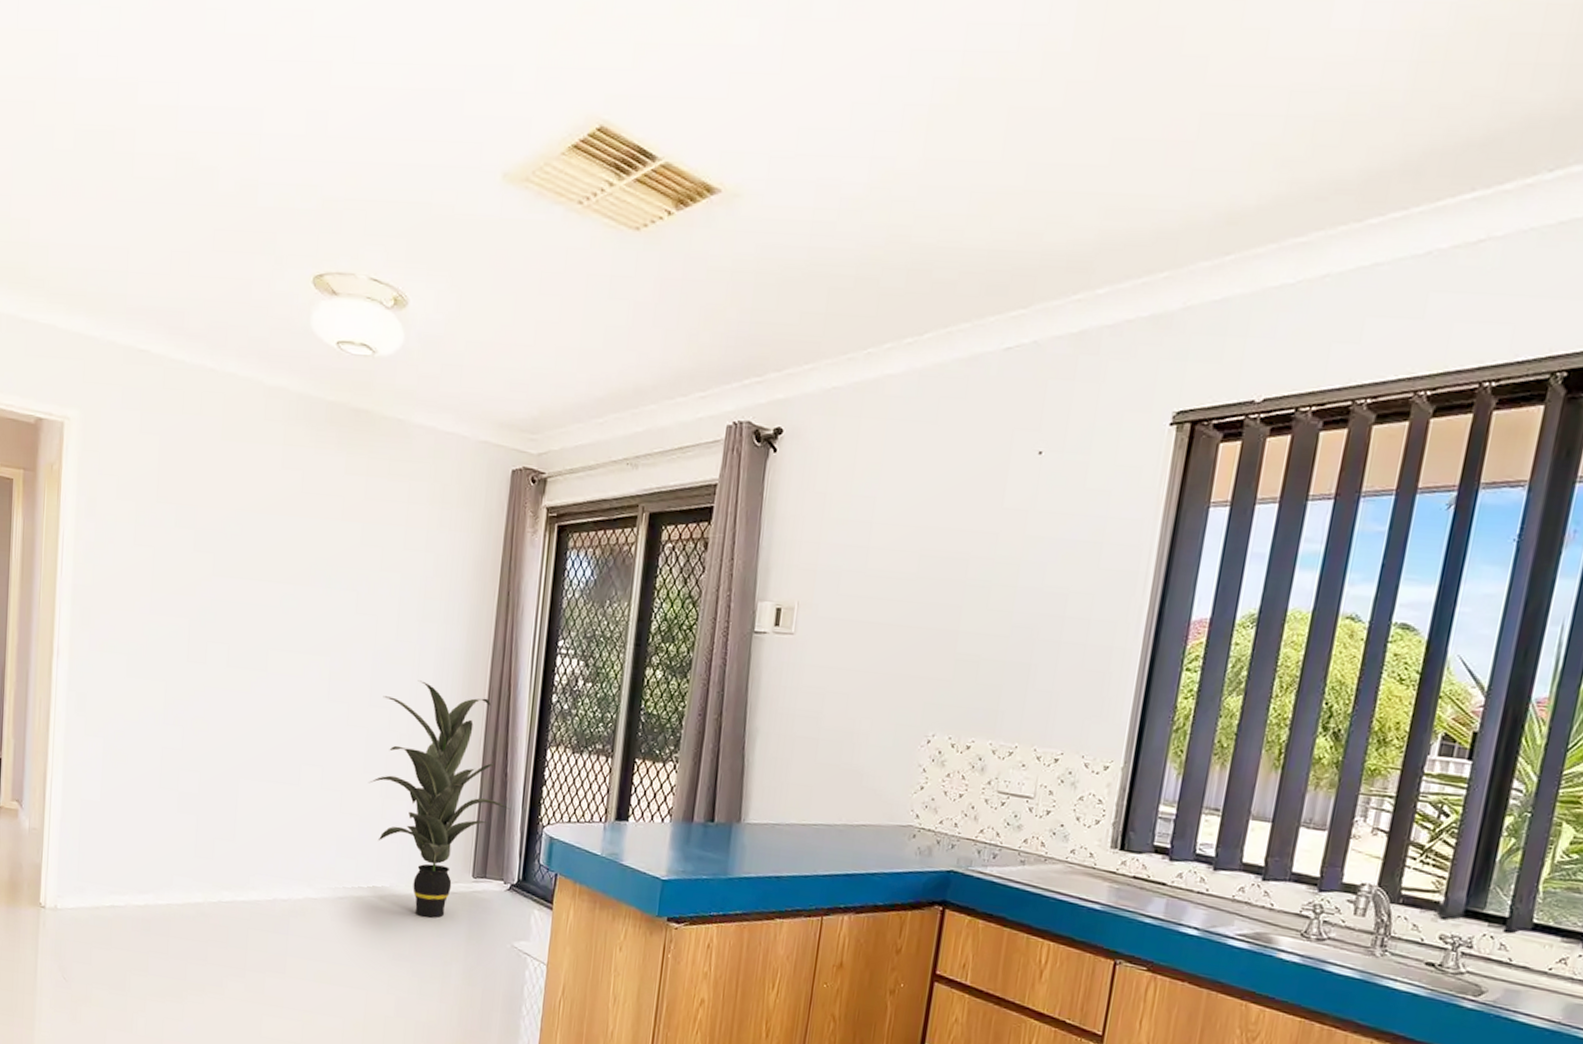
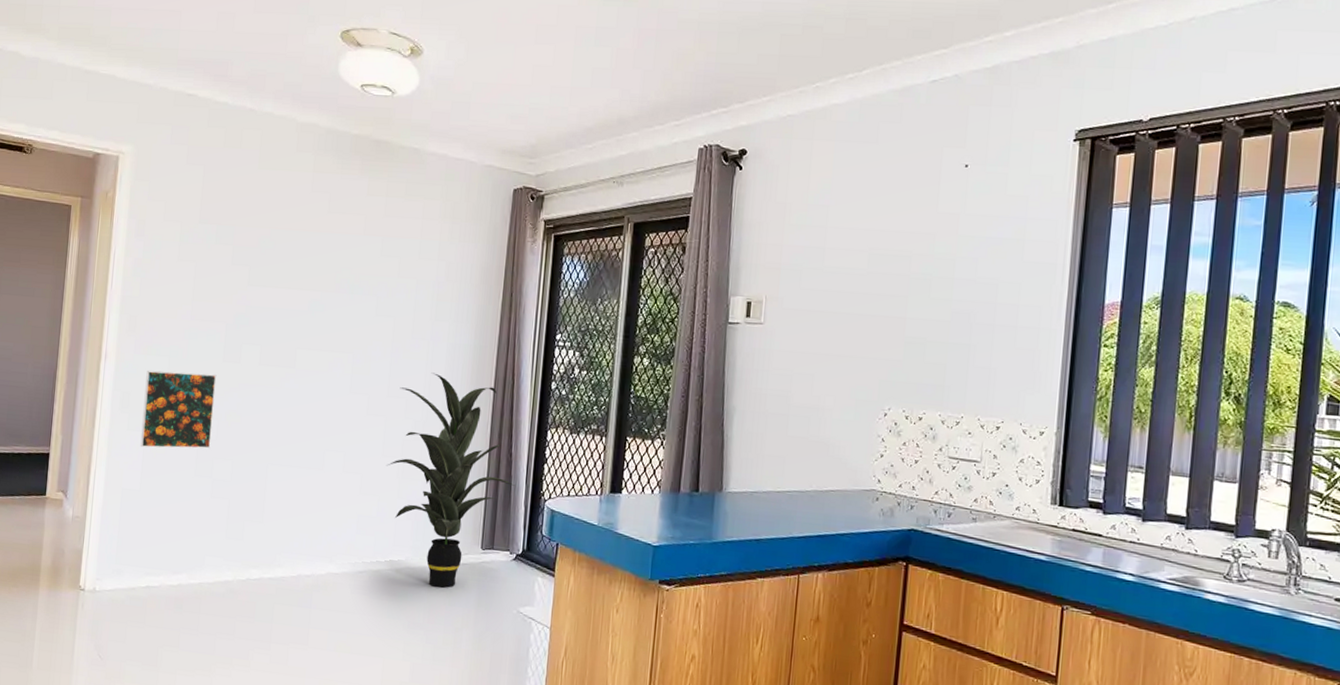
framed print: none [99,669,181,759] -> present [140,370,217,449]

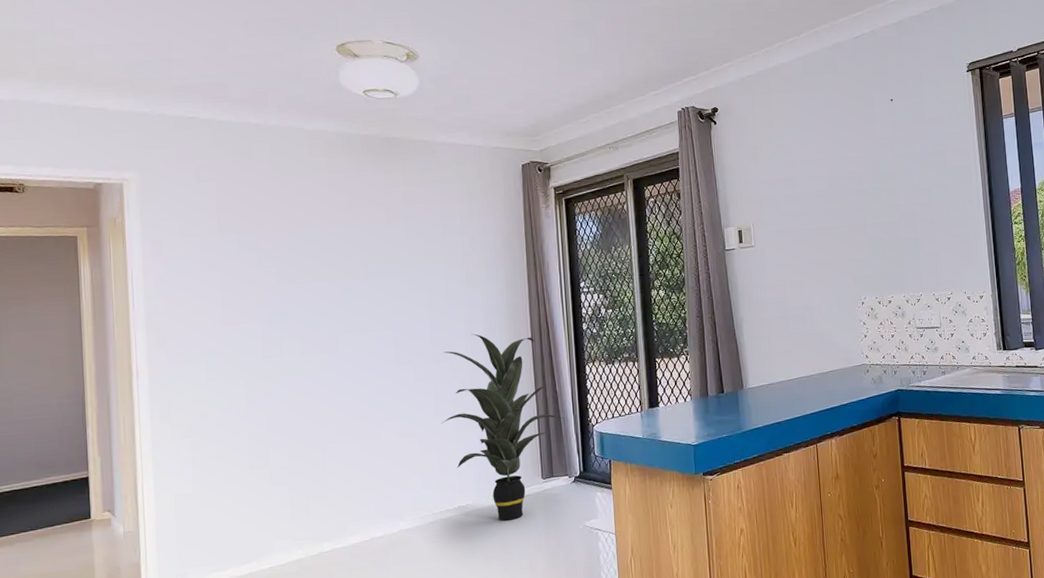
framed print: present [140,370,217,449] -> none [184,371,263,453]

